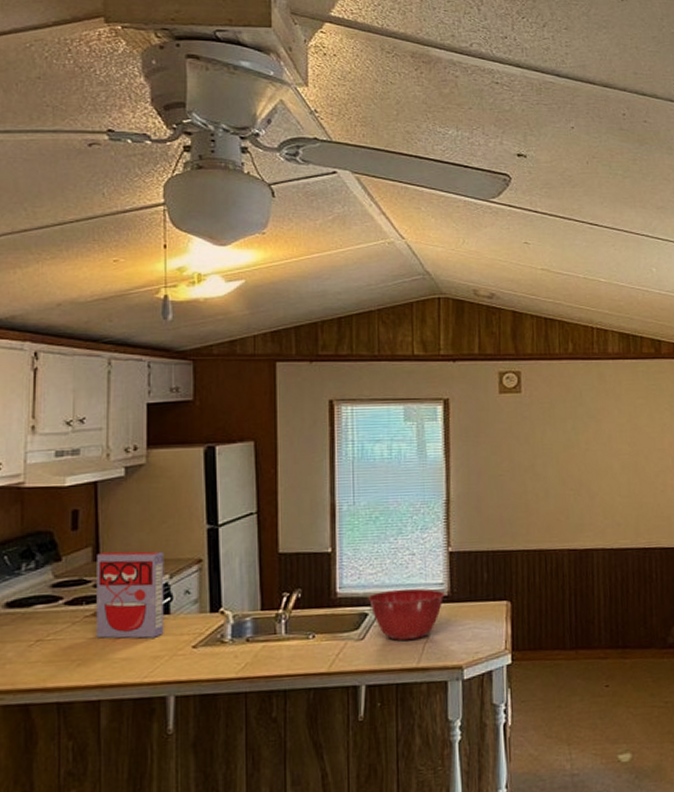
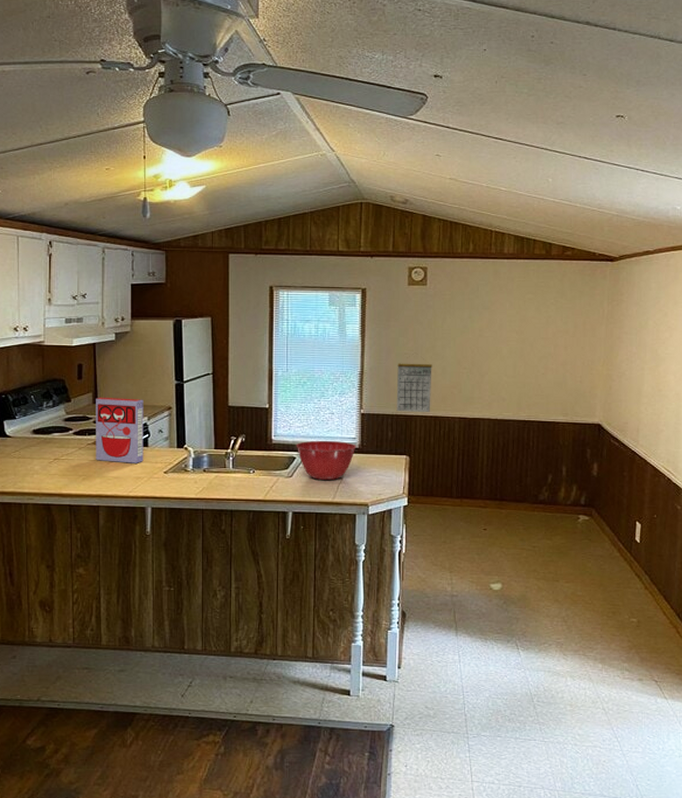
calendar: none [491,475,534,547] -> present [396,354,432,413]

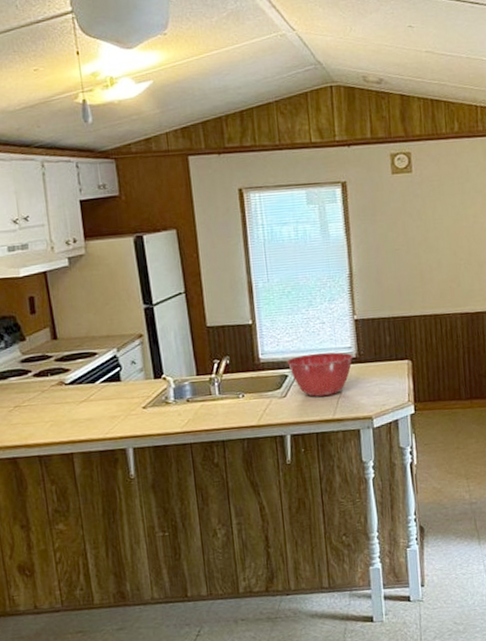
cereal box: present [96,397,144,463] -> none [54,329,118,404]
calendar: present [396,354,432,413] -> none [388,249,430,314]

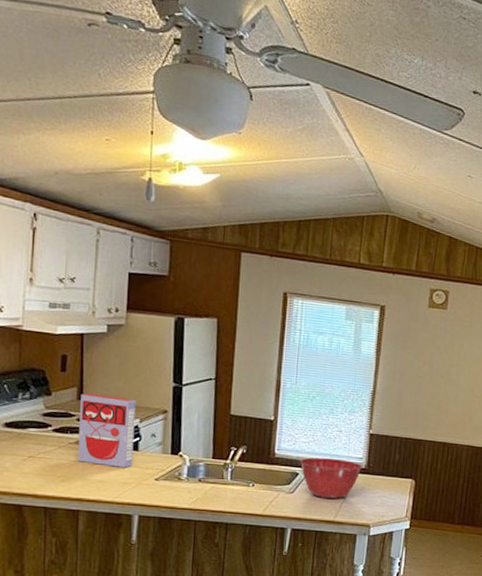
cereal box: none [54,329,118,404] -> present [77,393,136,468]

